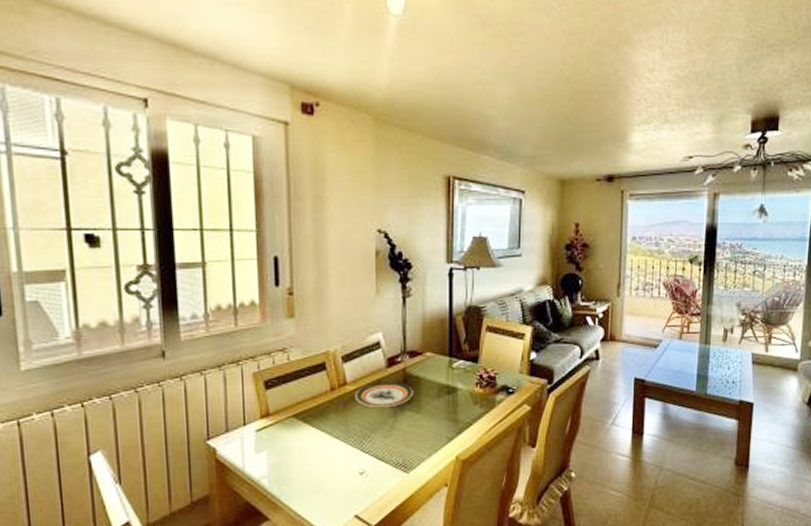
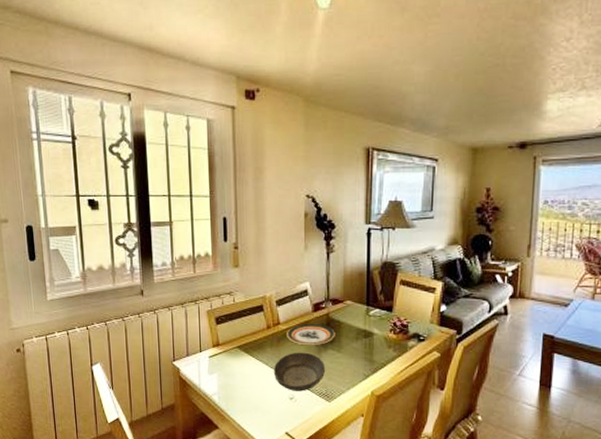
bowl: none [339,416,403,464] -> present [273,352,326,392]

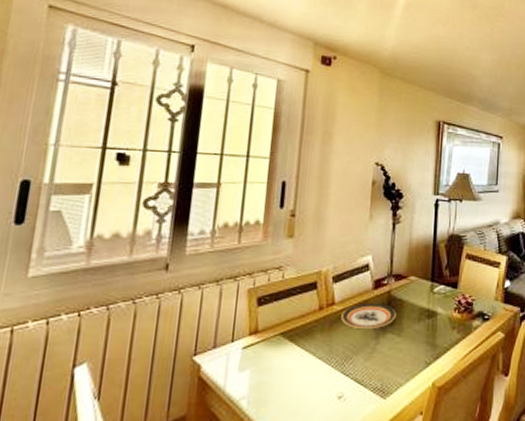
bowl: present [273,352,326,392] -> none [321,337,383,388]

